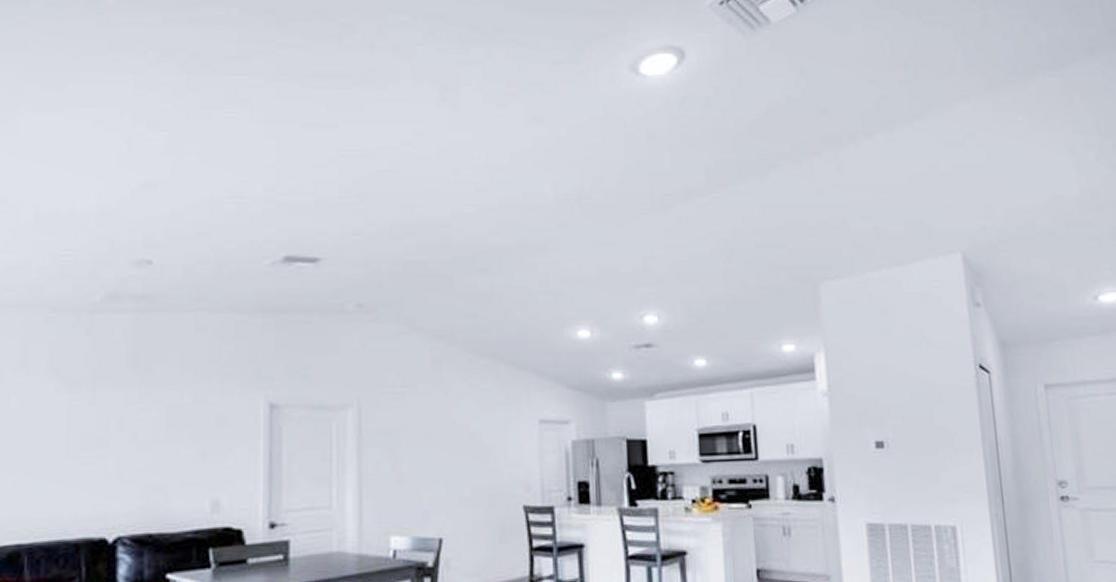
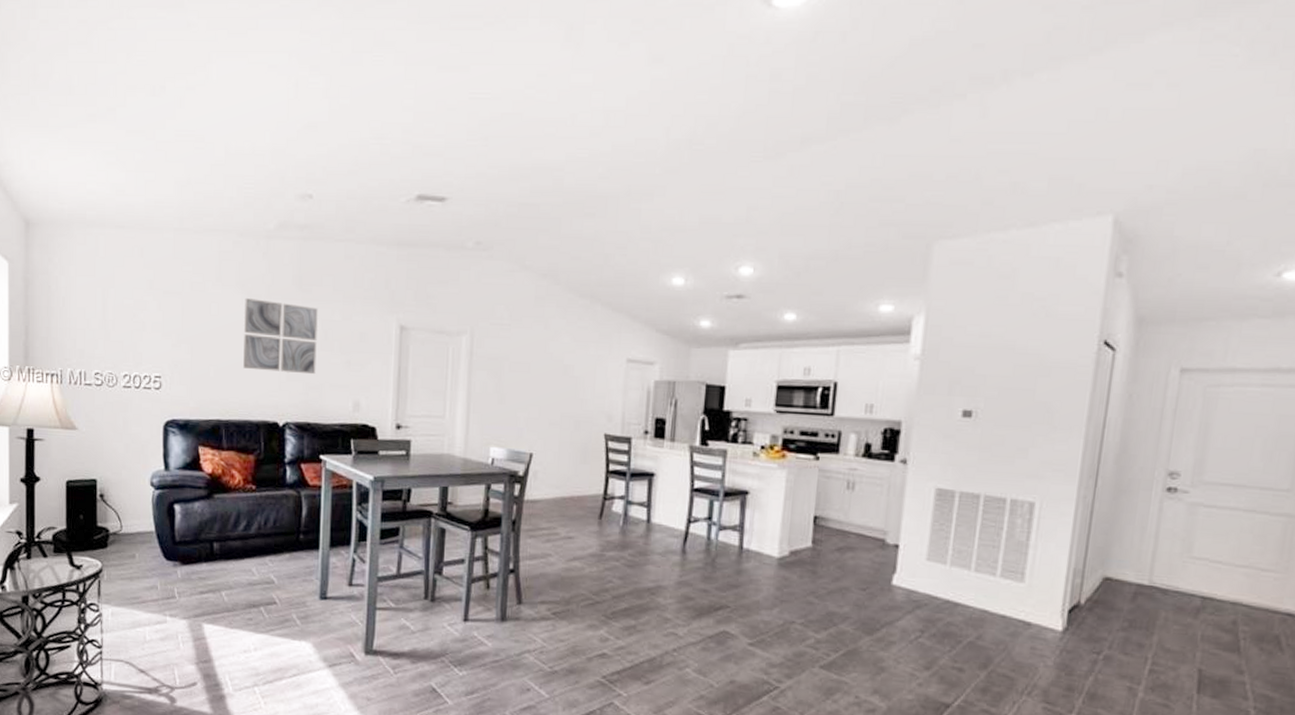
wall art: none [56,385,161,474] -> present [243,298,318,375]

